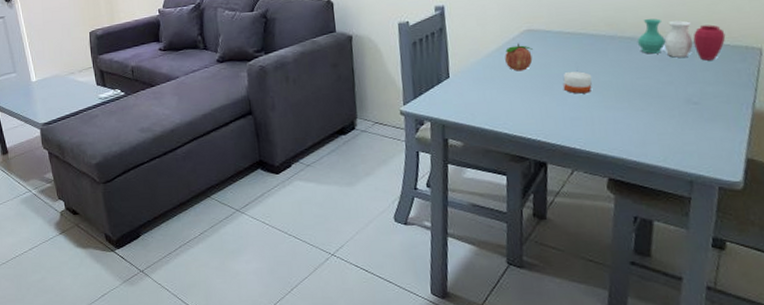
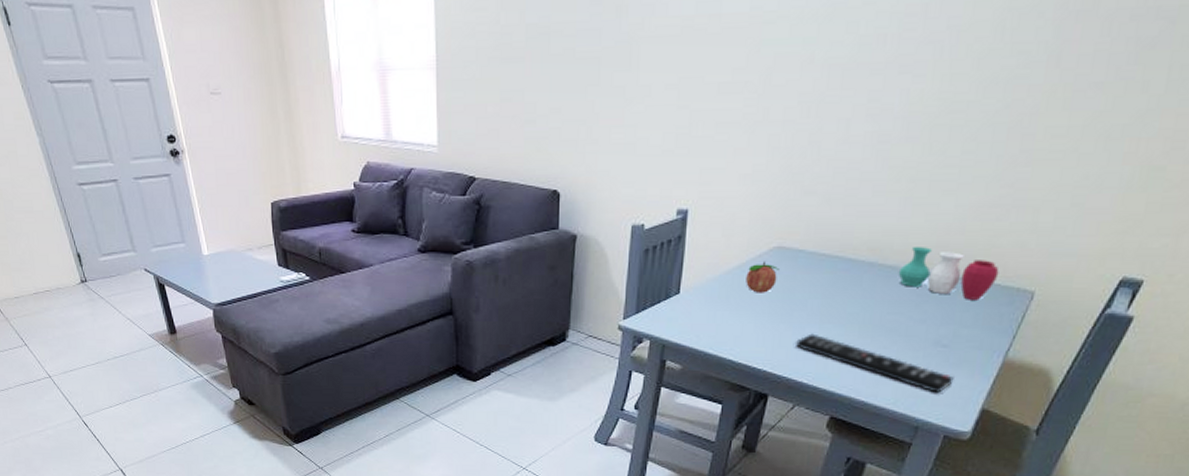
remote control: none [560,102,713,147] -> present [794,333,954,393]
candle: present [563,70,592,94] -> none [803,298,839,324]

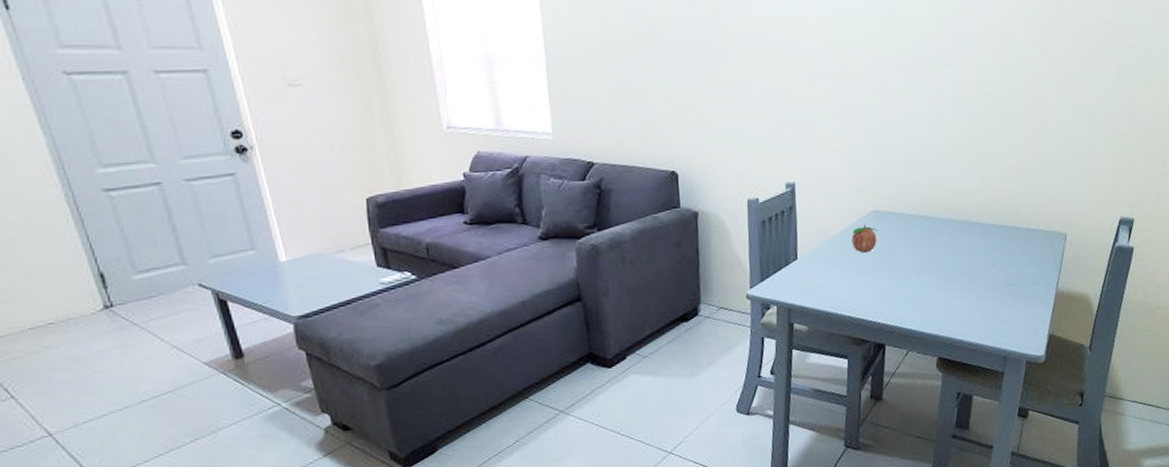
remote control: present [794,333,954,393] -> none [899,284,1025,325]
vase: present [898,247,999,300] -> none [969,203,1040,244]

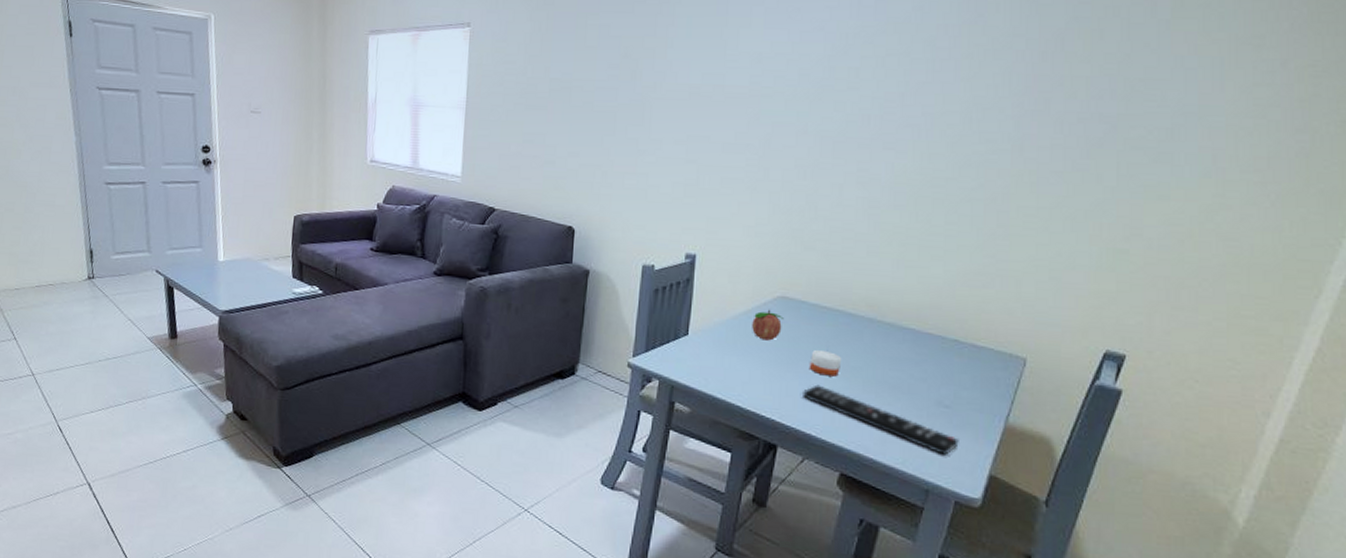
remote control: none [899,284,1025,325] -> present [801,384,959,455]
candle: none [903,252,929,276] -> present [809,350,842,377]

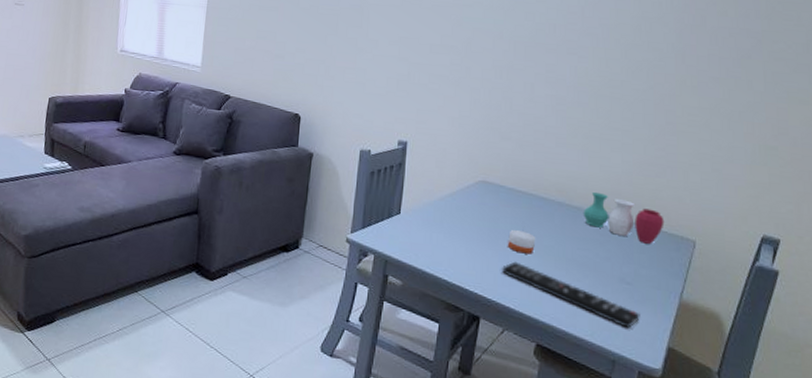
fruit: present [752,309,784,341] -> none [457,192,484,221]
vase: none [896,307,991,363] -> present [583,192,665,244]

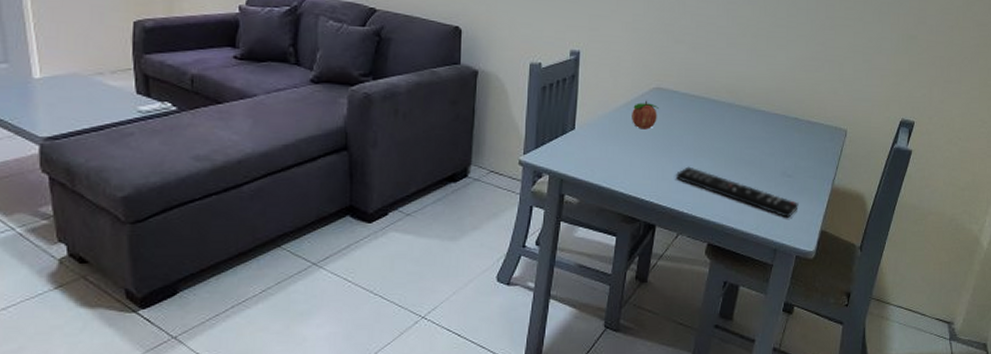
fruit: none [457,192,484,221] -> present [632,100,659,130]
candle: present [507,230,536,254] -> none [680,134,708,158]
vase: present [583,192,665,244] -> none [750,91,822,137]

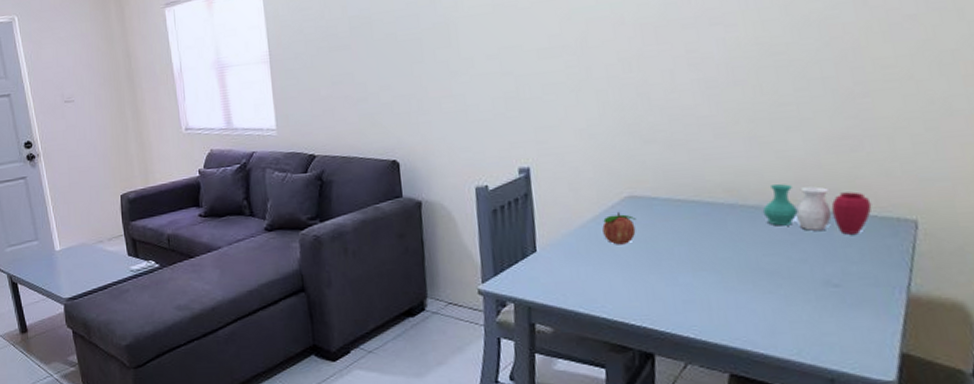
remote control: present [675,166,799,218] -> none [670,283,859,339]
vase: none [750,91,822,137] -> present [762,184,872,235]

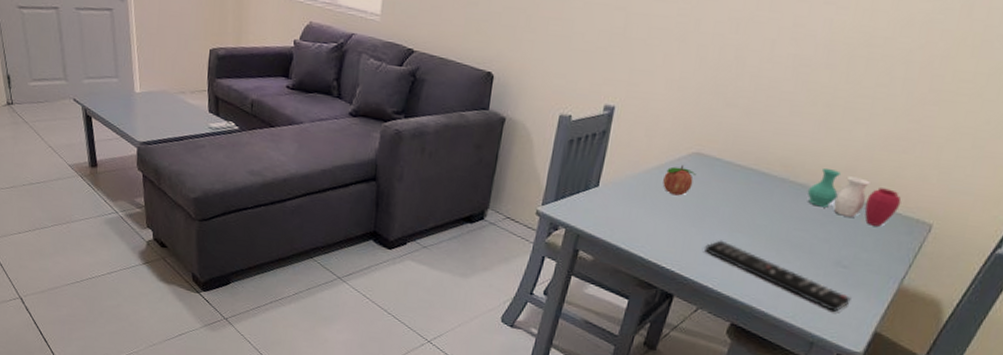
remote control: none [670,283,859,339] -> present [704,240,851,312]

